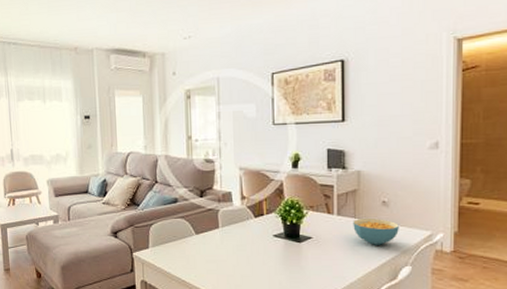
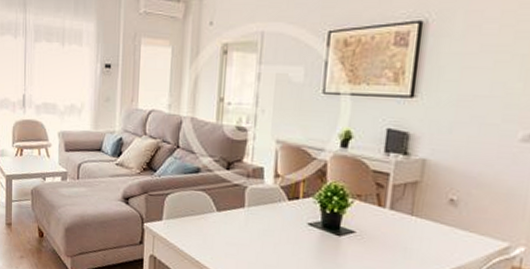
cereal bowl: present [353,219,399,245] -> none [408,216,468,252]

